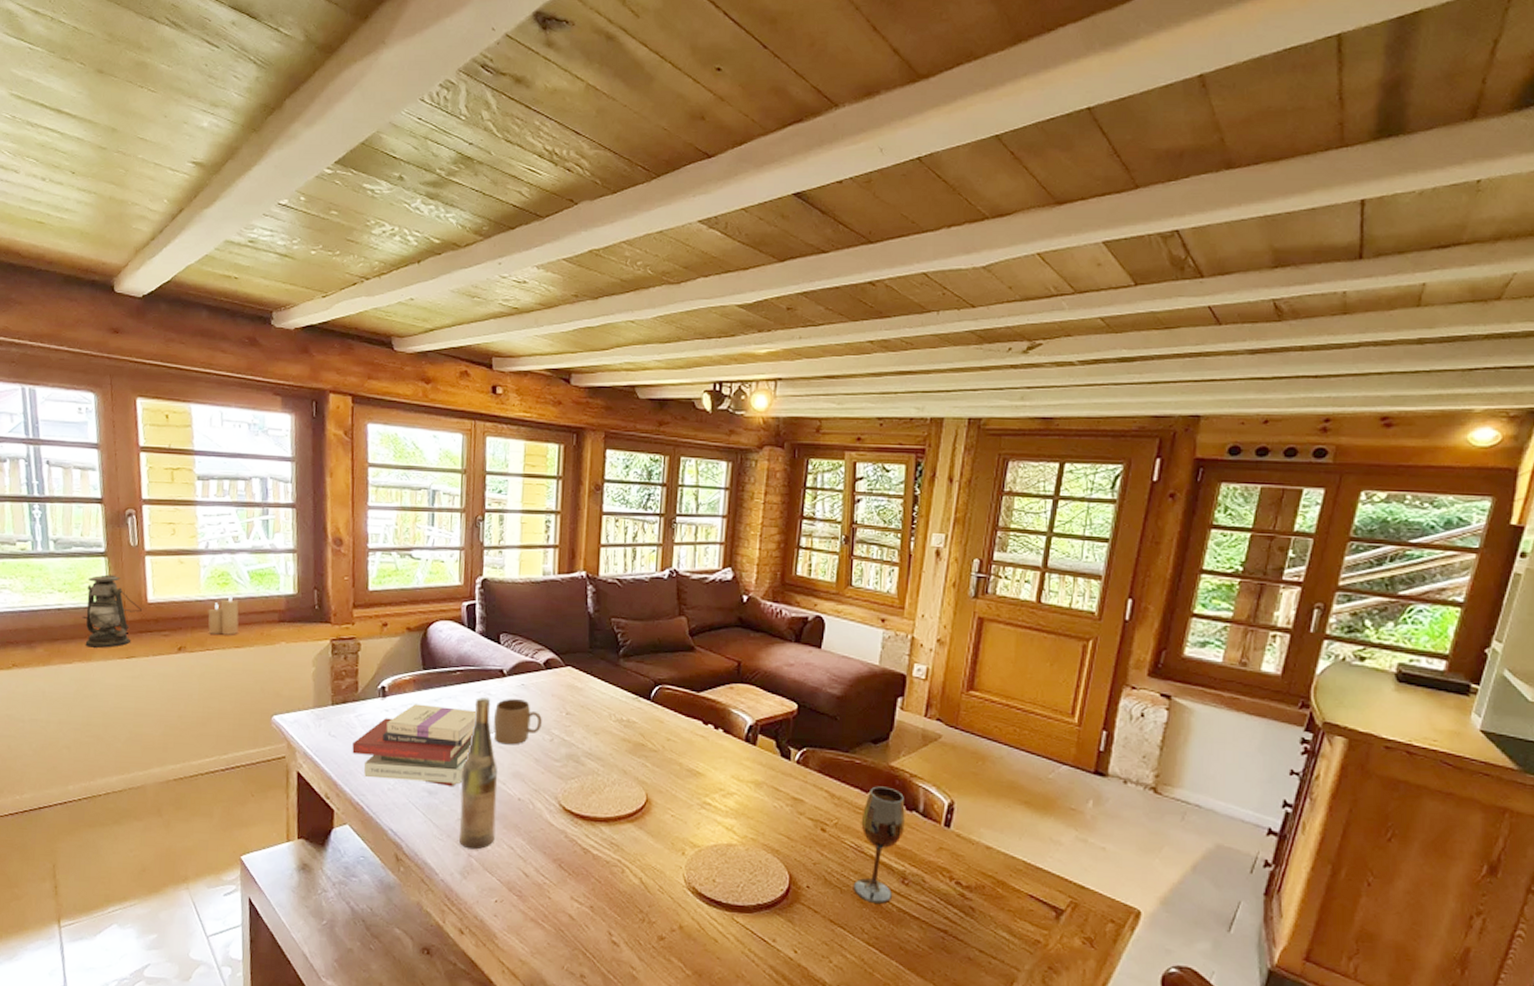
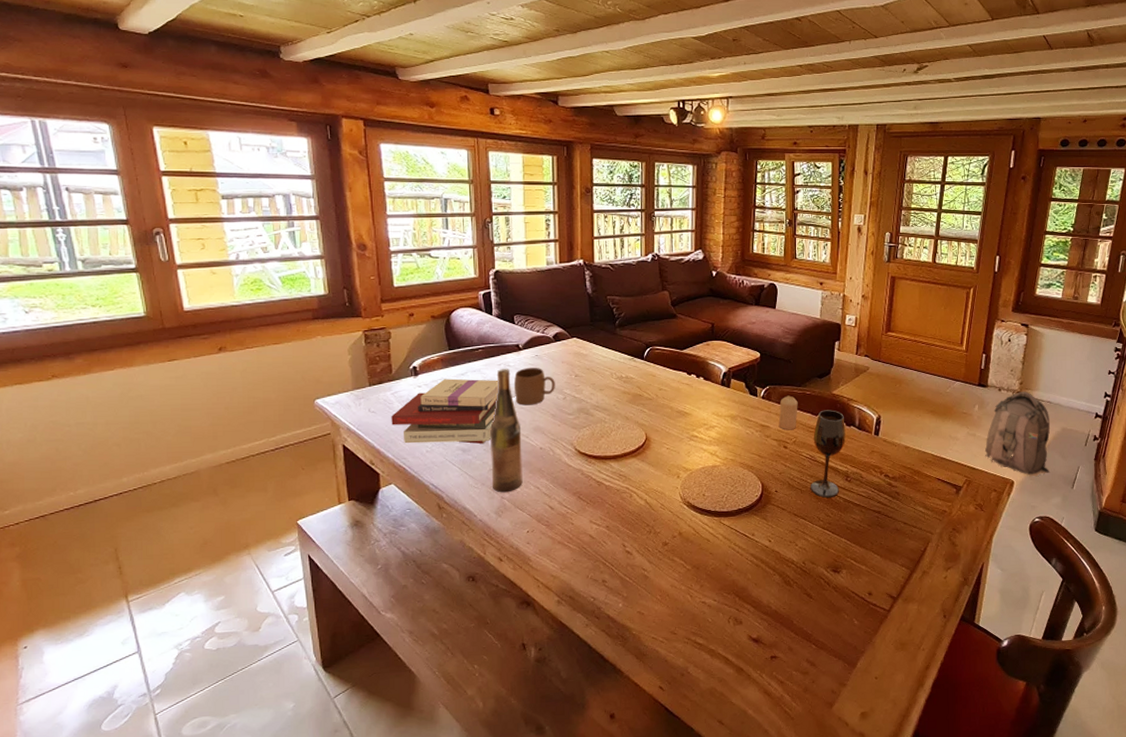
lantern: present [82,574,142,648] -> none [119,288,179,354]
candle: present [208,595,239,635] -> none [244,299,275,334]
candle: none [816,762,844,809] -> present [778,395,798,430]
backpack: none [1100,787,1199,909] -> present [985,392,1051,477]

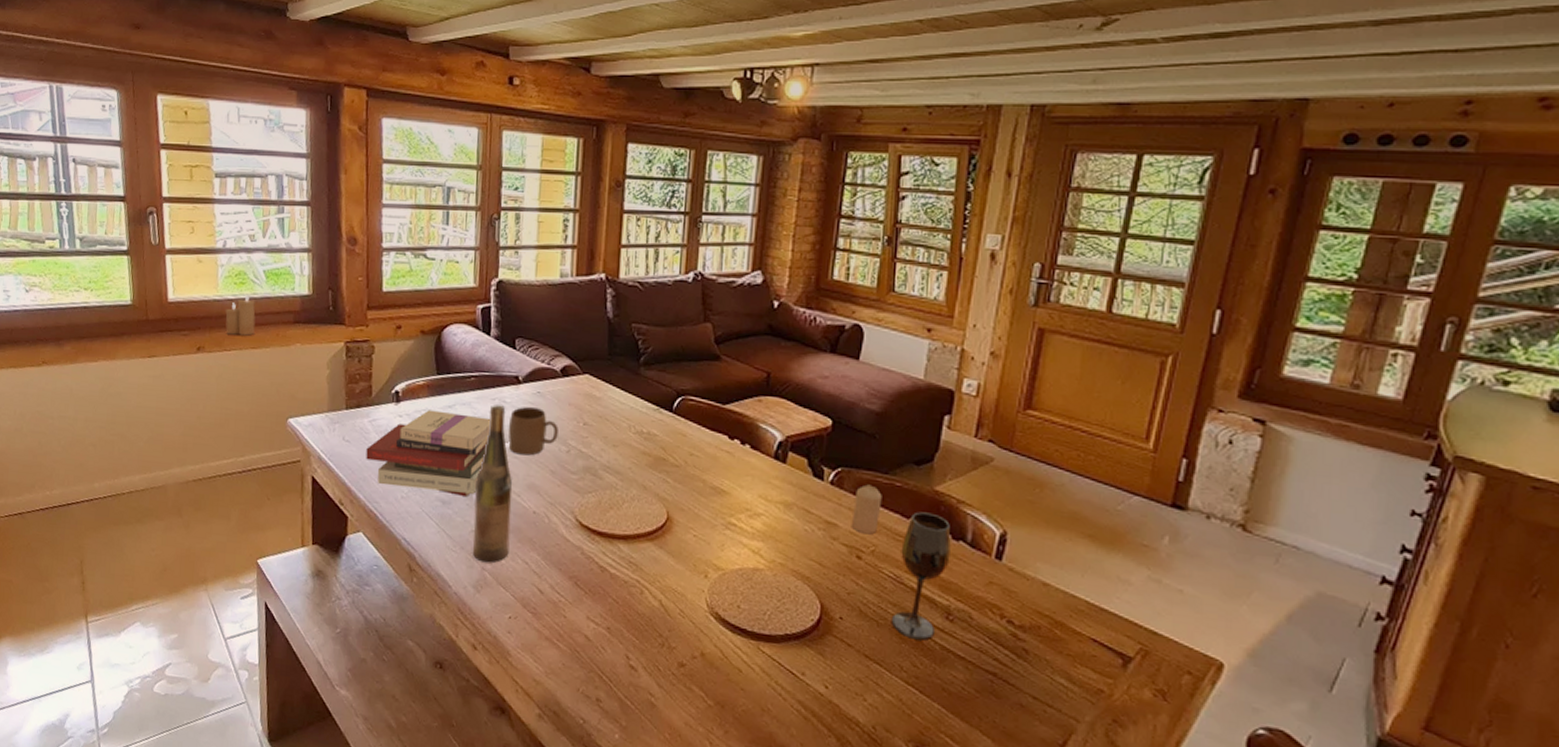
candle: none [244,299,275,334] -> present [225,295,256,336]
backpack: present [985,392,1051,477] -> none [1176,524,1296,663]

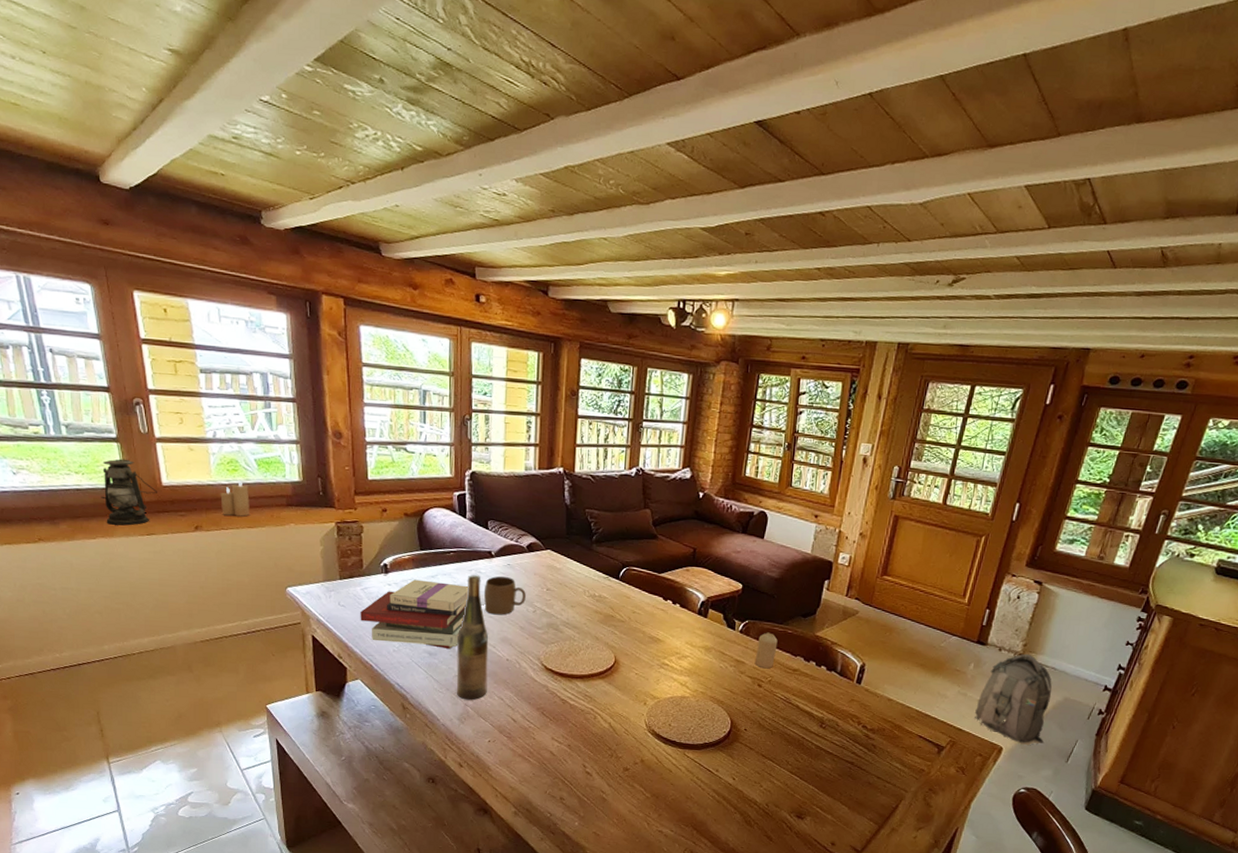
lantern: none [106,273,162,347] -> present [101,458,157,526]
wine glass: present [891,512,951,641] -> none [781,651,826,743]
backpack: none [1176,524,1296,663] -> present [975,654,1052,746]

